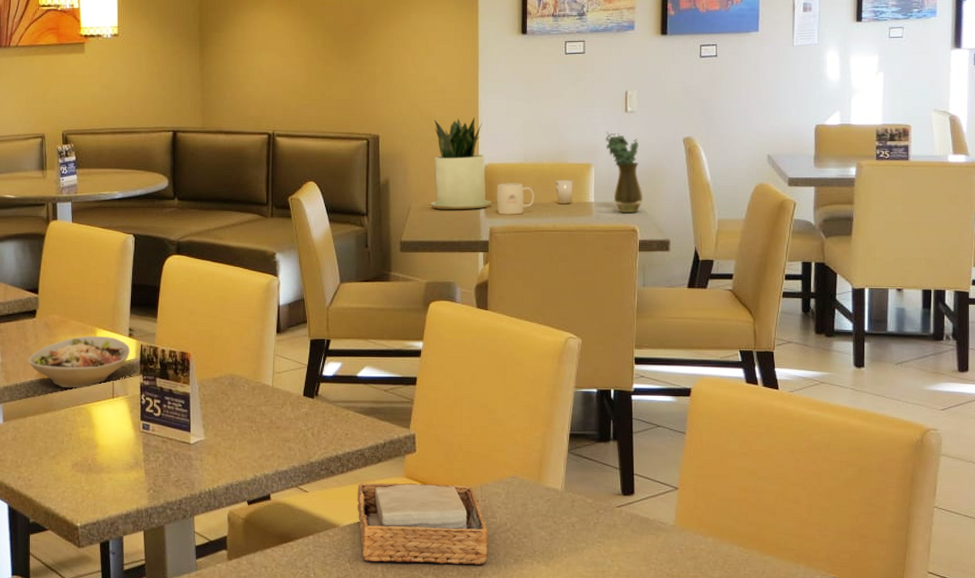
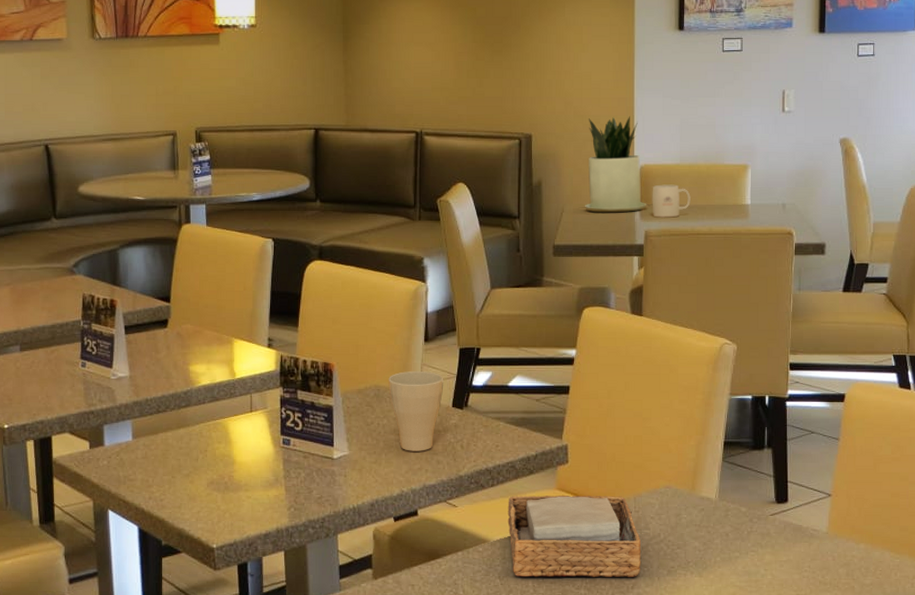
salad: present [28,335,131,389] -> none [159,346,270,402]
cup: none [242,360,295,438] -> present [388,370,444,451]
cup: present [556,180,573,204] -> none [712,181,730,207]
vase: present [605,131,643,214] -> none [762,132,800,216]

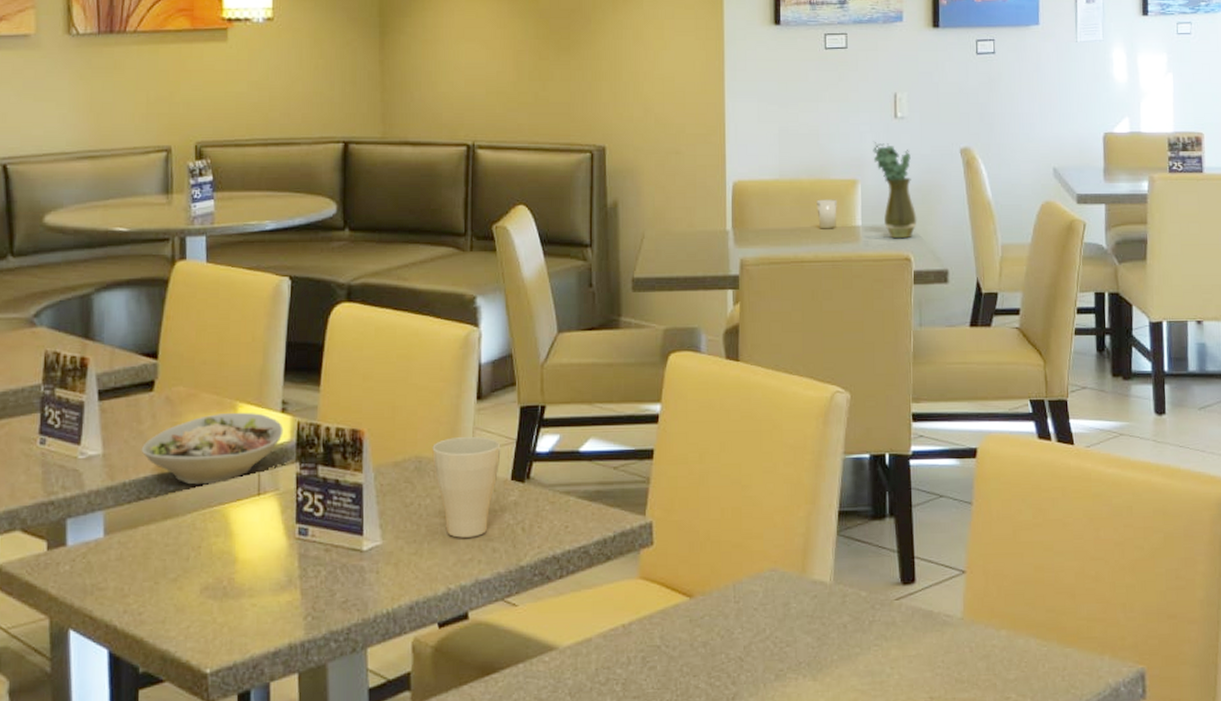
salad: none [159,346,270,402] -> present [141,412,284,485]
napkin holder: present [507,495,642,578] -> none [580,584,744,692]
planter: present [584,116,647,213] -> none [668,124,742,238]
mug: present [652,184,691,219] -> none [747,203,793,244]
cup: none [712,181,730,207] -> present [817,199,837,229]
vase: none [762,132,800,216] -> present [873,141,917,239]

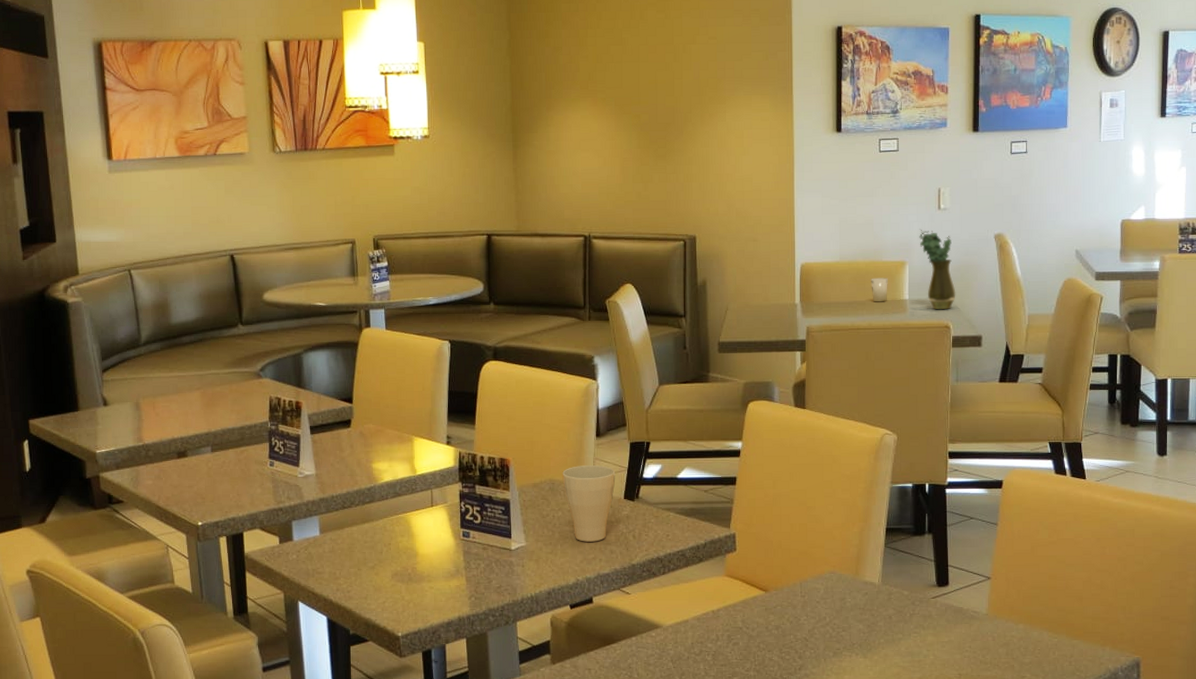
salad: present [141,412,284,485] -> none [343,444,449,498]

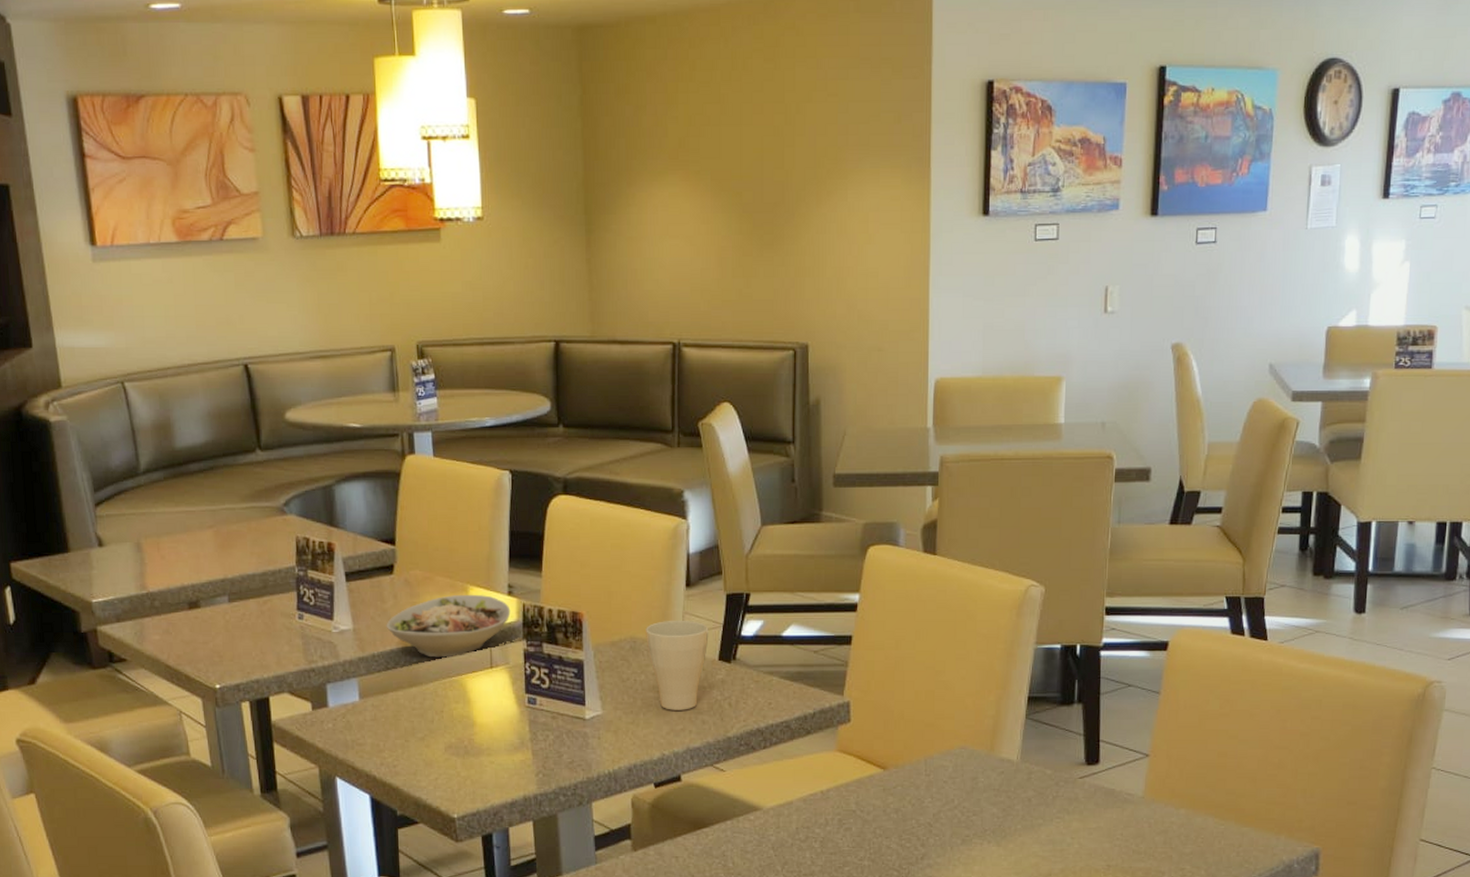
salad: none [343,444,449,498] -> present [386,594,511,658]
cup: present [871,278,888,302] -> none [1019,397,1040,427]
vase: present [919,229,956,310] -> none [1080,337,1122,437]

